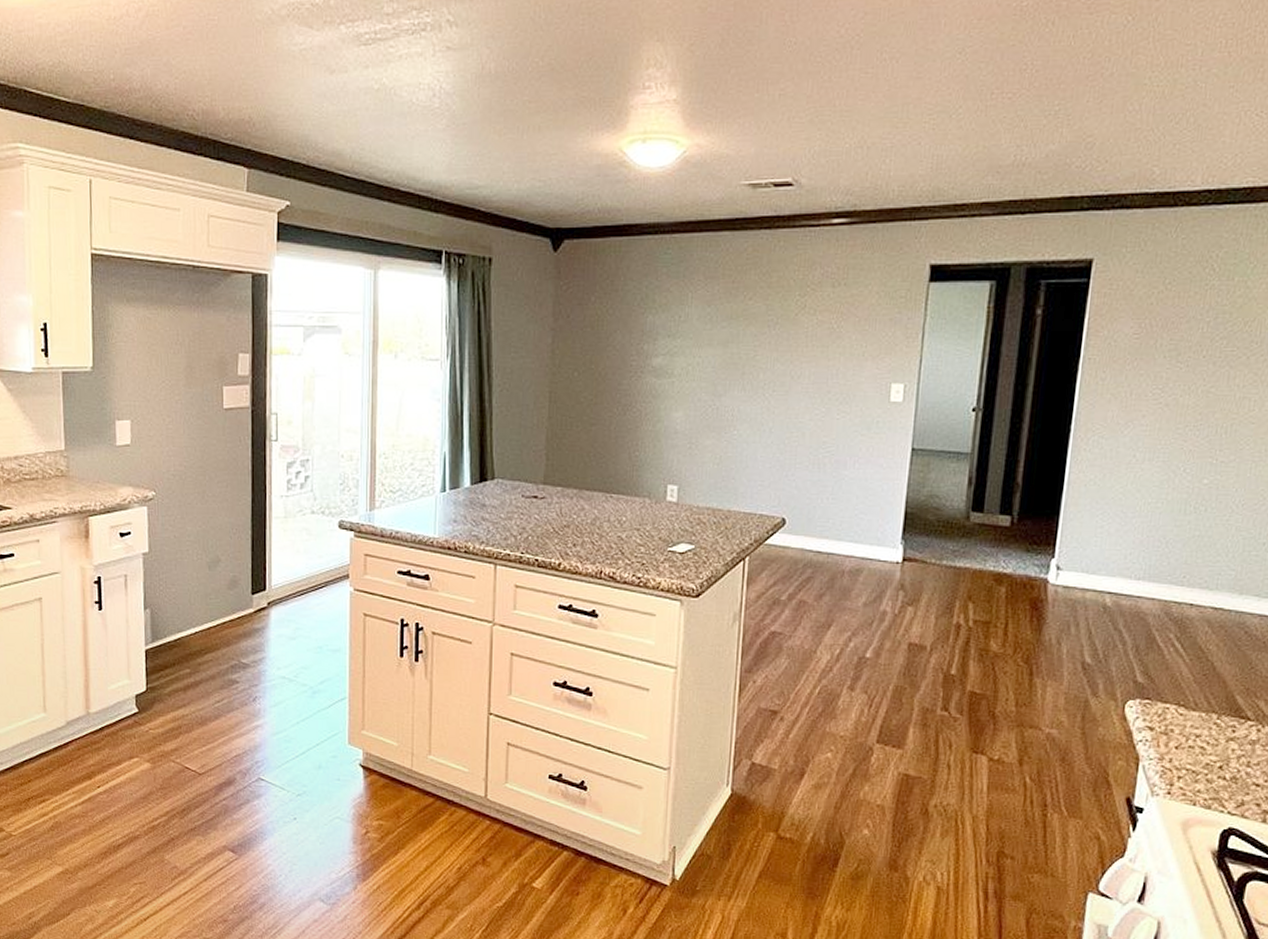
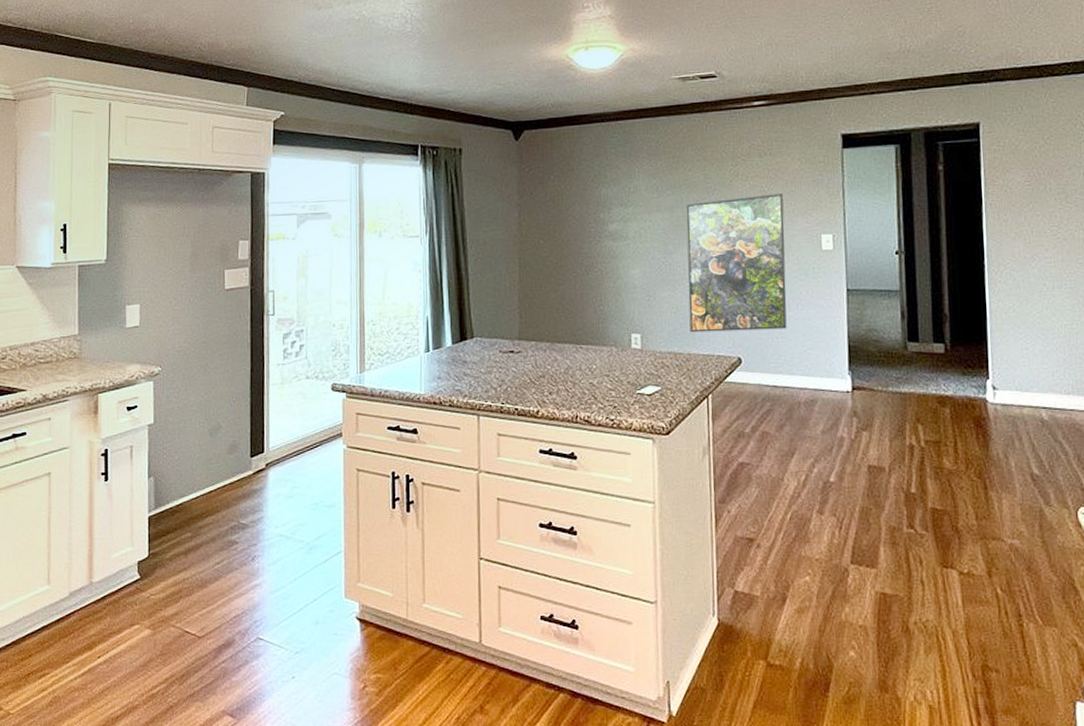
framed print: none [732,333,854,489] -> present [686,194,787,333]

